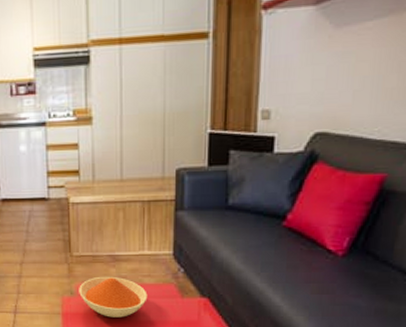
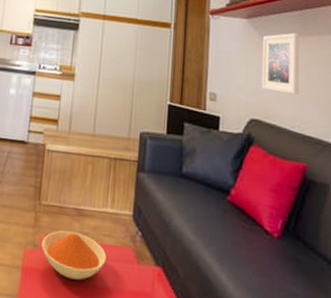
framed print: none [331,11,391,95] -> present [261,32,299,94]

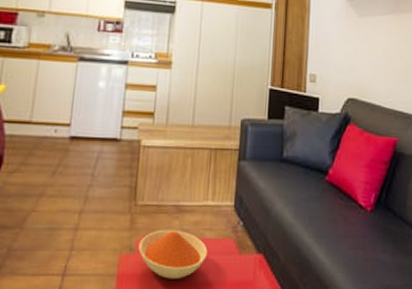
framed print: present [261,32,299,94] -> none [358,10,393,71]

